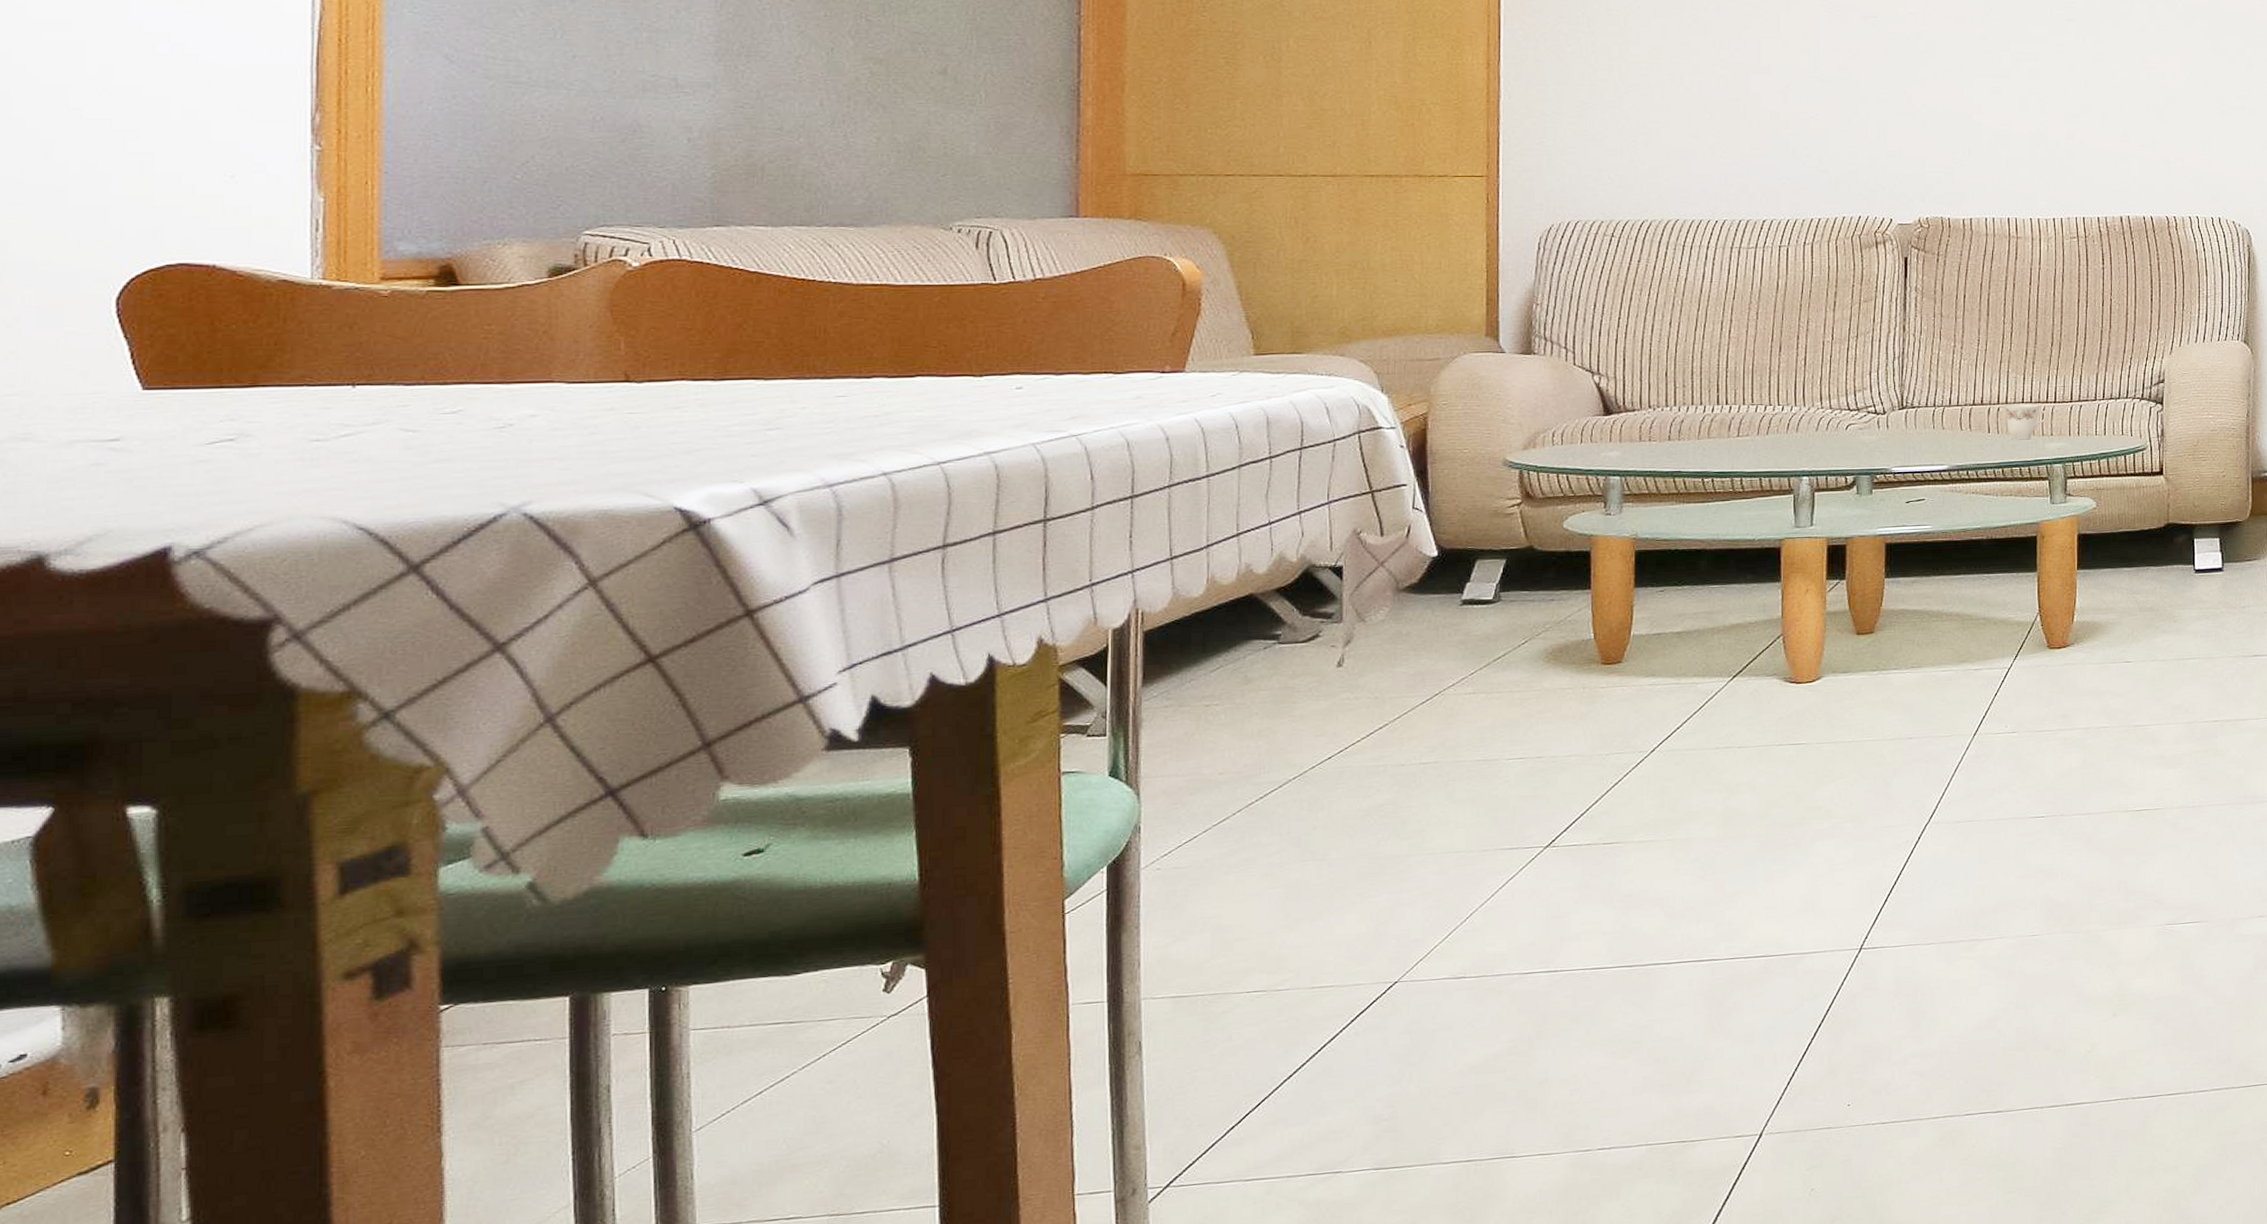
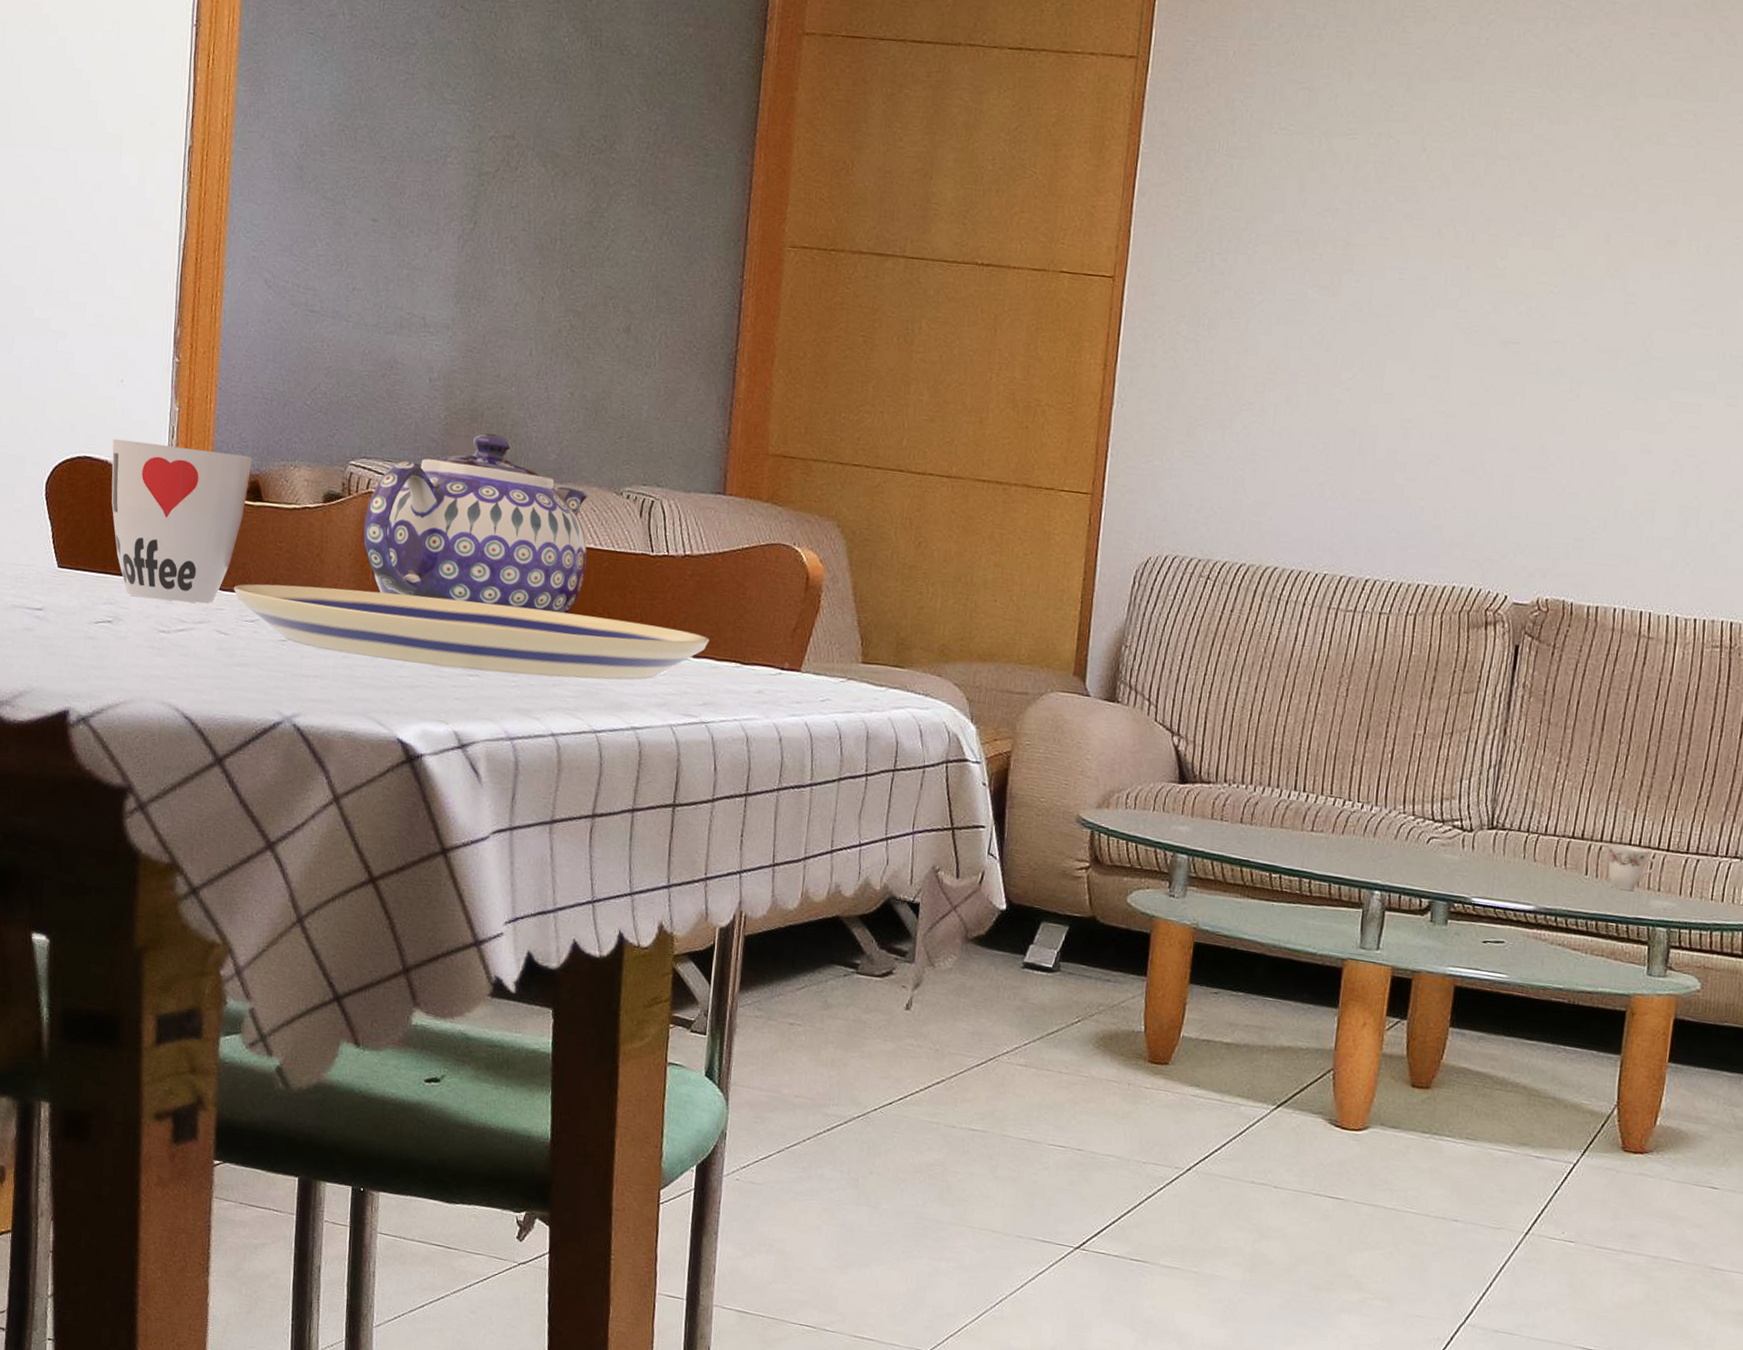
cup: none [221,239,441,408] -> present [111,438,253,604]
plate: none [422,350,1073,430] -> present [233,583,710,681]
teapot: none [608,185,912,362] -> present [363,433,589,614]

